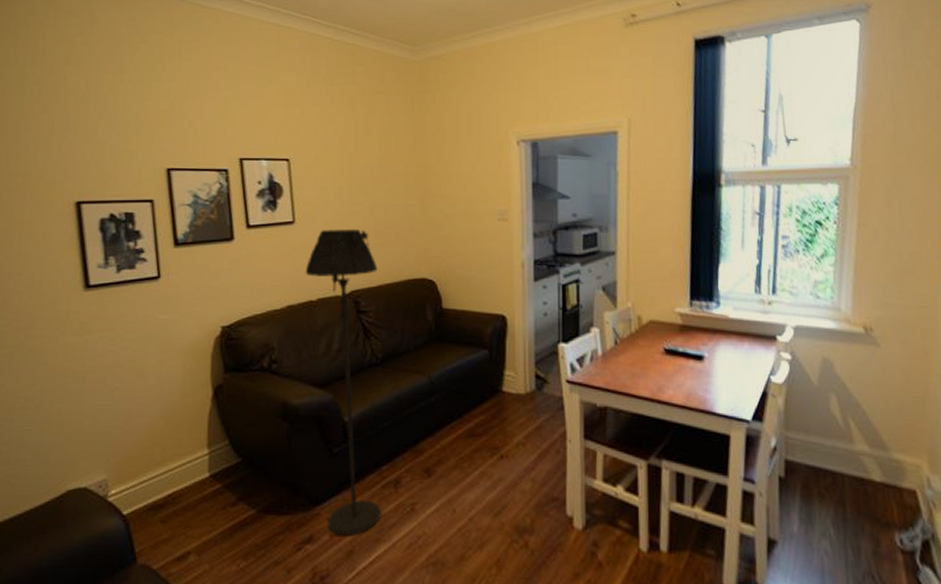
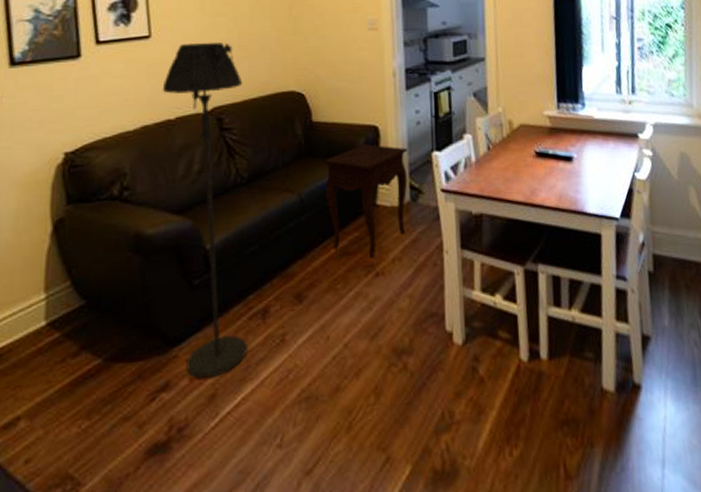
side table: none [452,332,534,442] -> present [323,144,408,259]

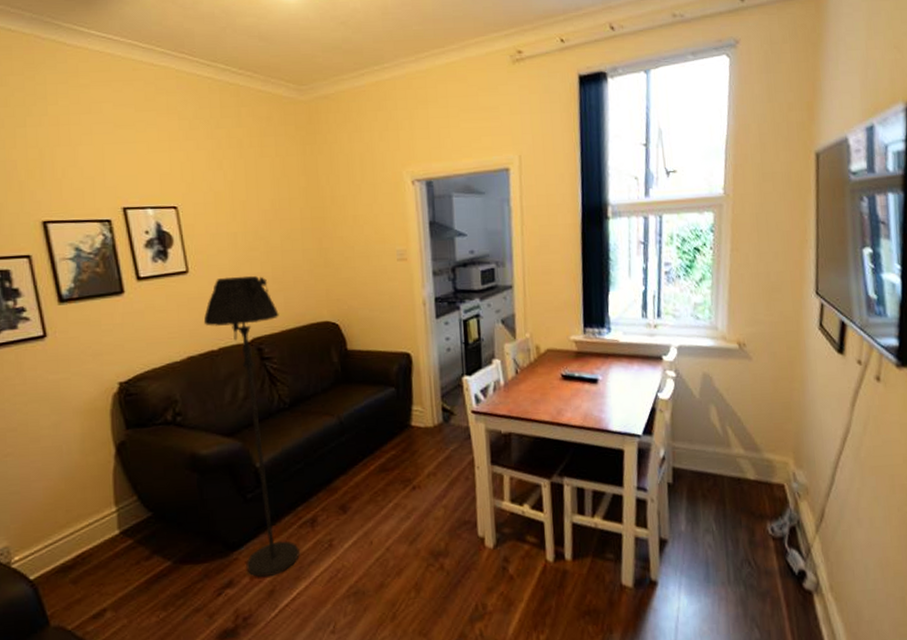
side table: present [323,144,408,259] -> none [359,370,440,475]

